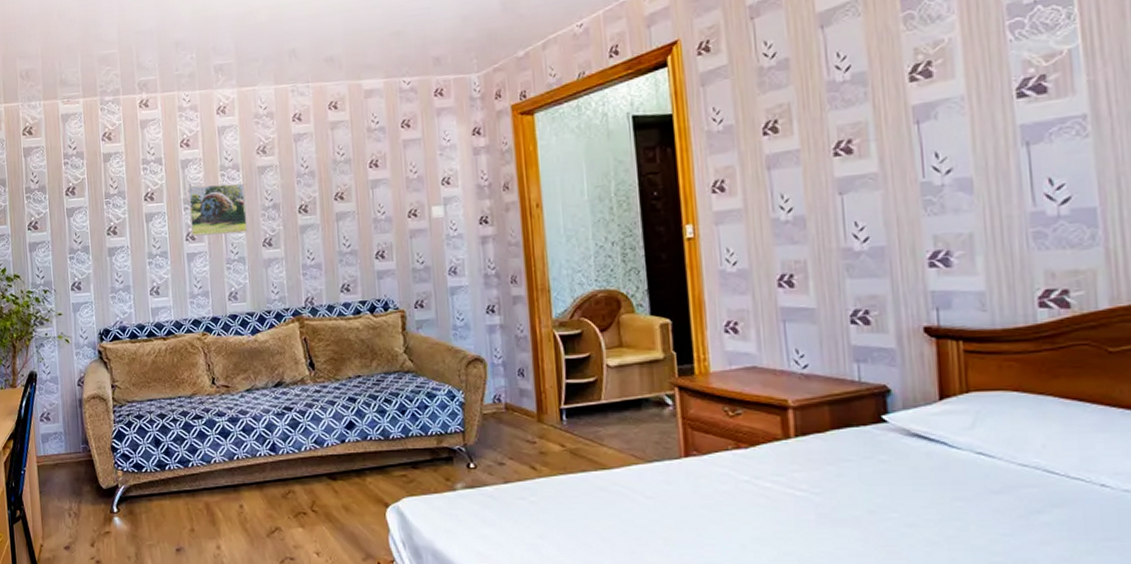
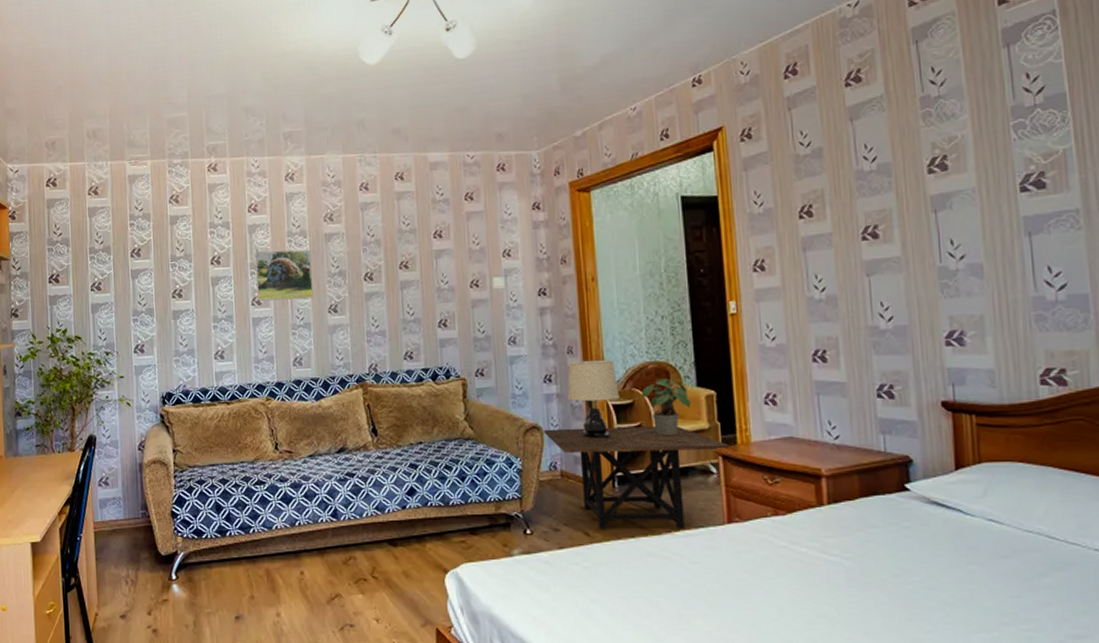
side table: none [487,357,687,463] -> present [544,426,730,529]
table lamp: none [511,288,567,370] -> present [567,359,620,439]
potted plant: none [590,307,644,366] -> present [641,378,691,435]

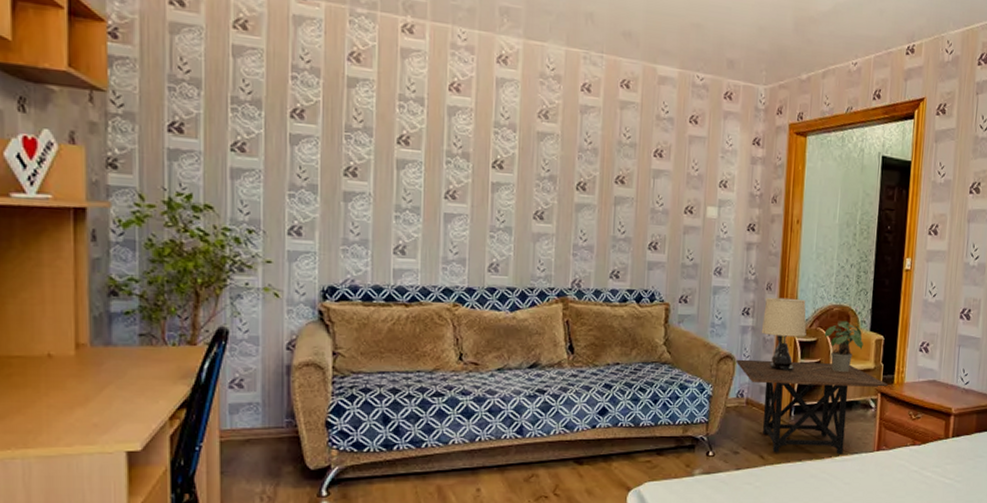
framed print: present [254,249,314,301] -> none [451,138,520,201]

